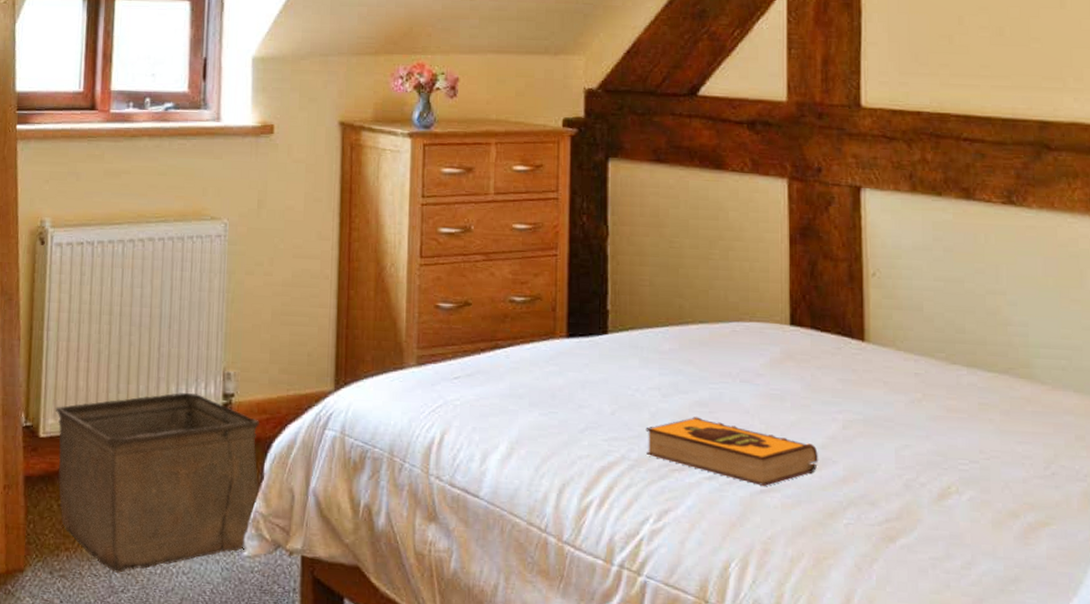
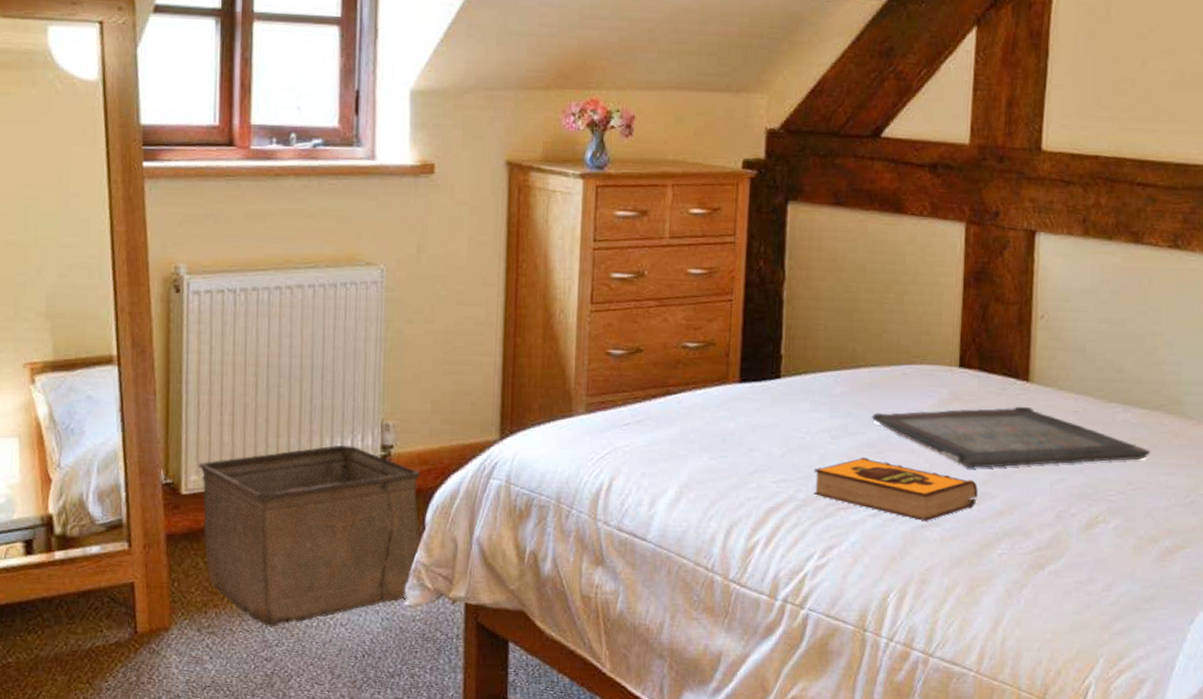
serving tray: none [701,366,1002,432] -> present [871,406,1151,469]

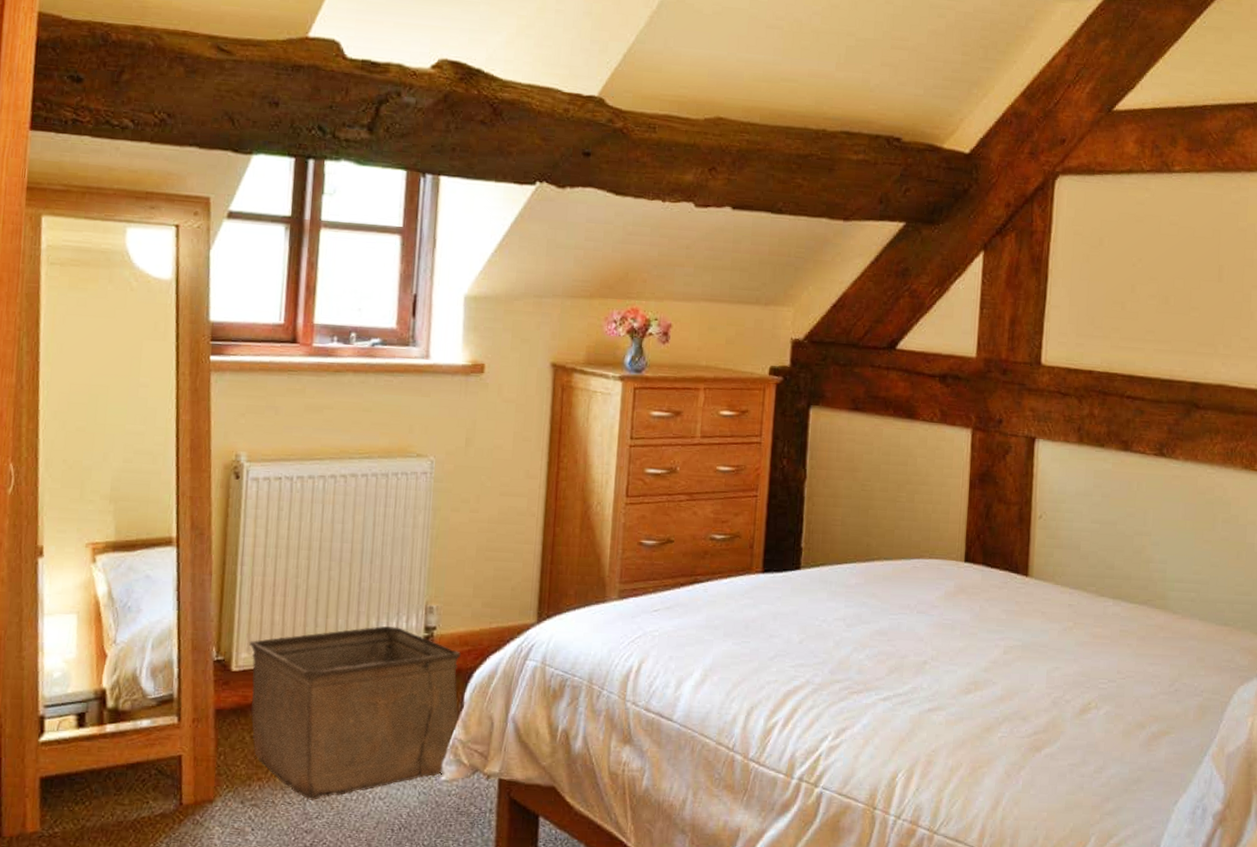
hardback book: present [814,457,978,521] -> none [829,644,981,705]
serving tray: present [871,406,1151,469] -> none [883,599,1139,657]

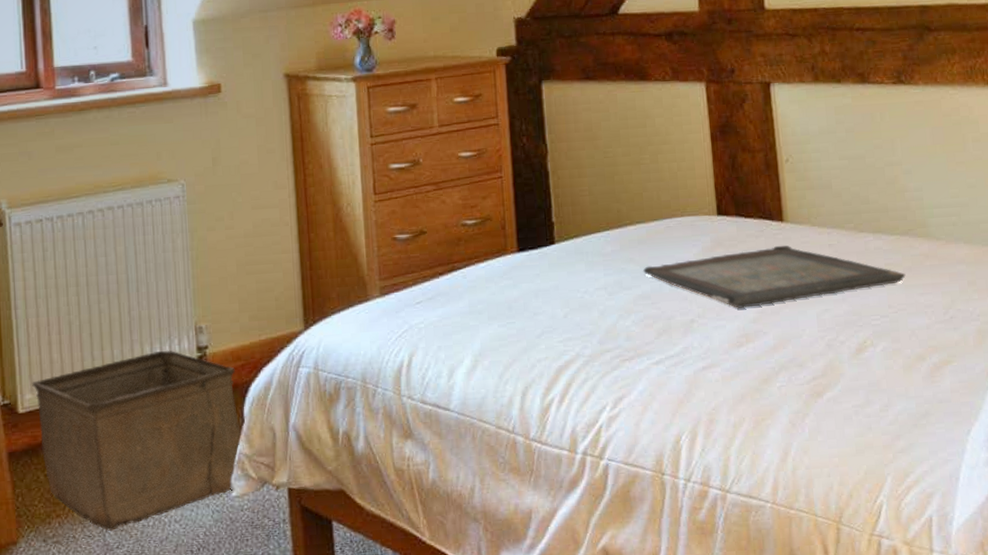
serving tray: none [883,599,1139,657] -> present [642,245,906,309]

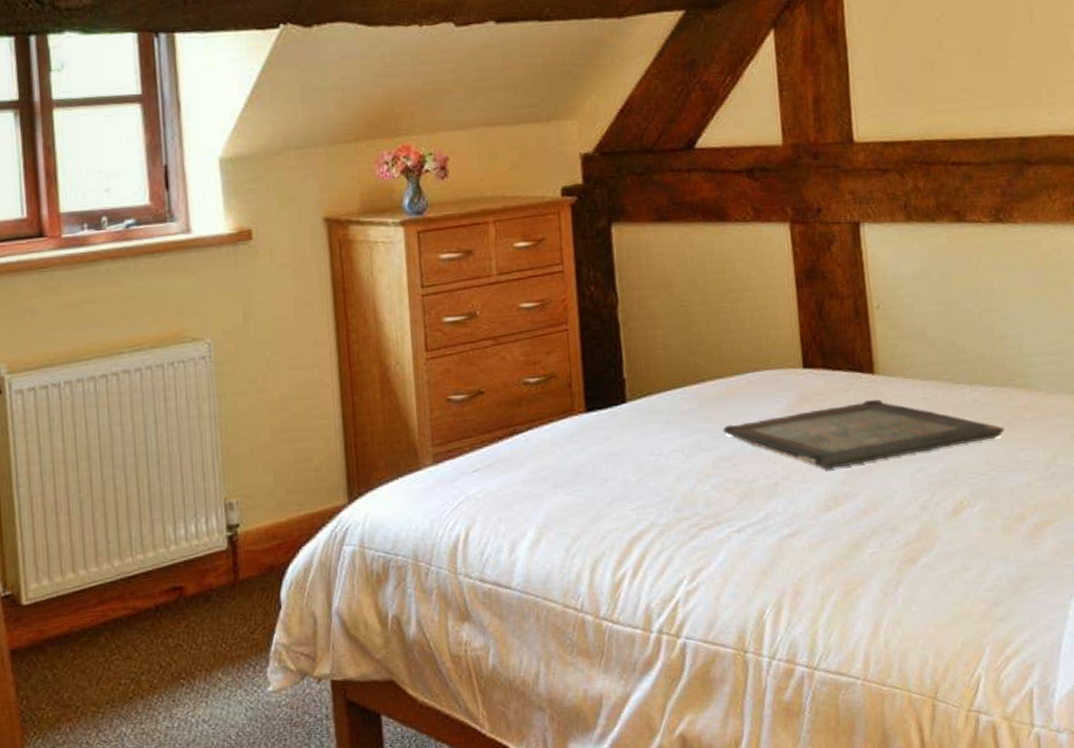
storage bin: present [31,350,242,532] -> none [36,529,279,736]

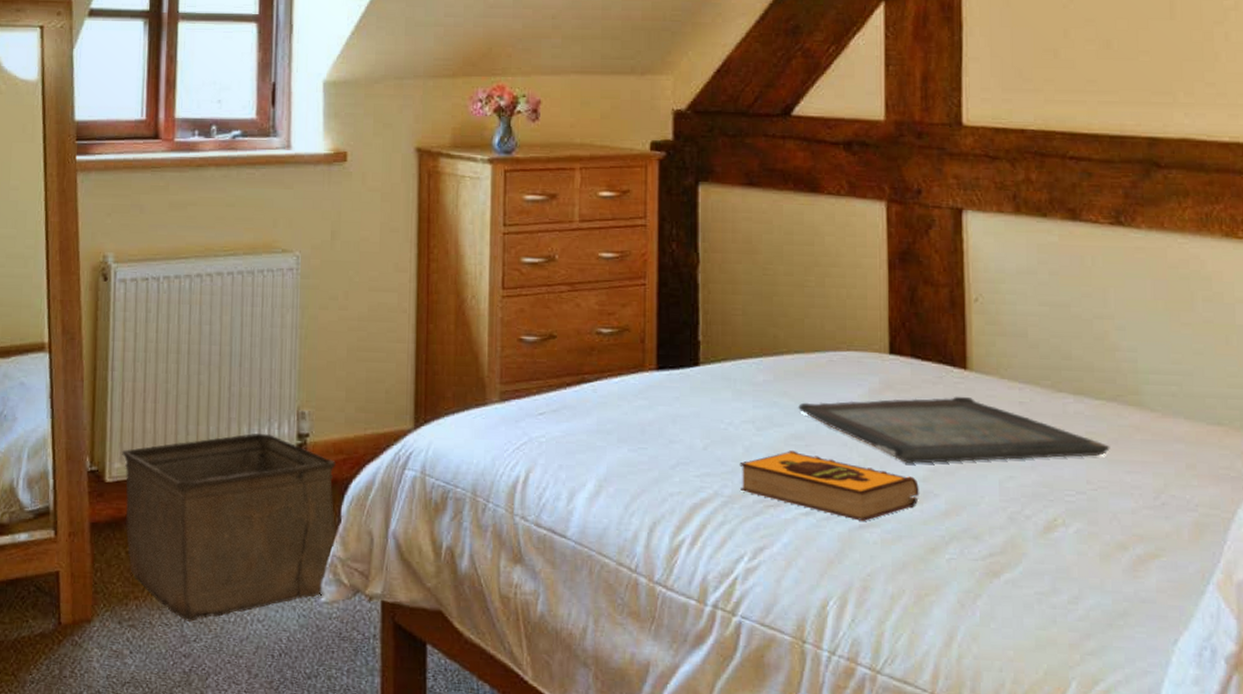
storage bin: none [36,529,279,736] -> present [121,433,337,623]
hardback book: none [672,472,840,530] -> present [739,450,919,521]

